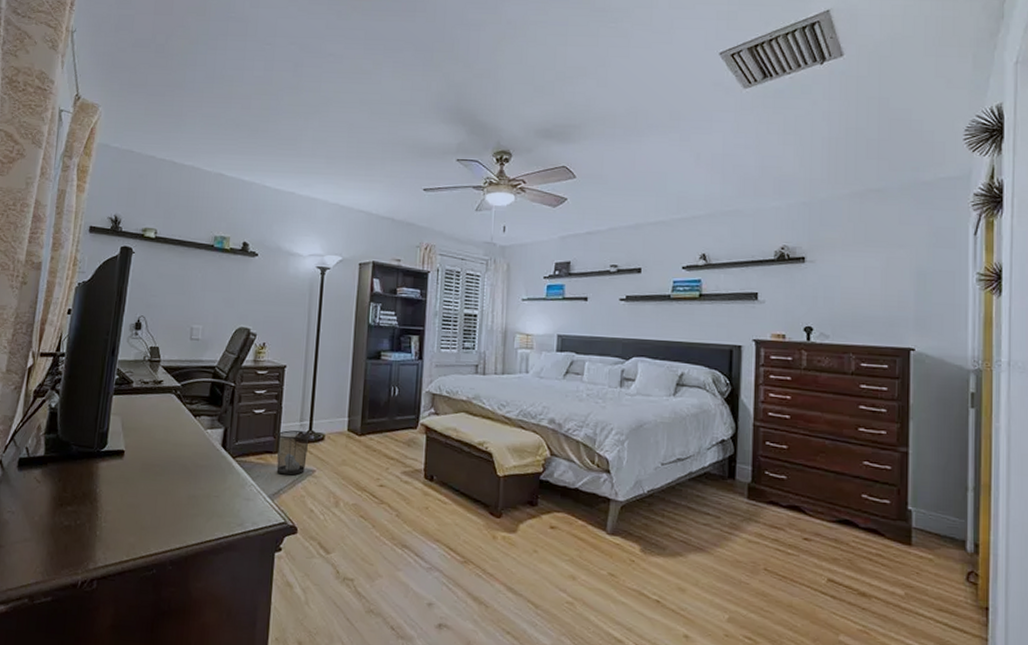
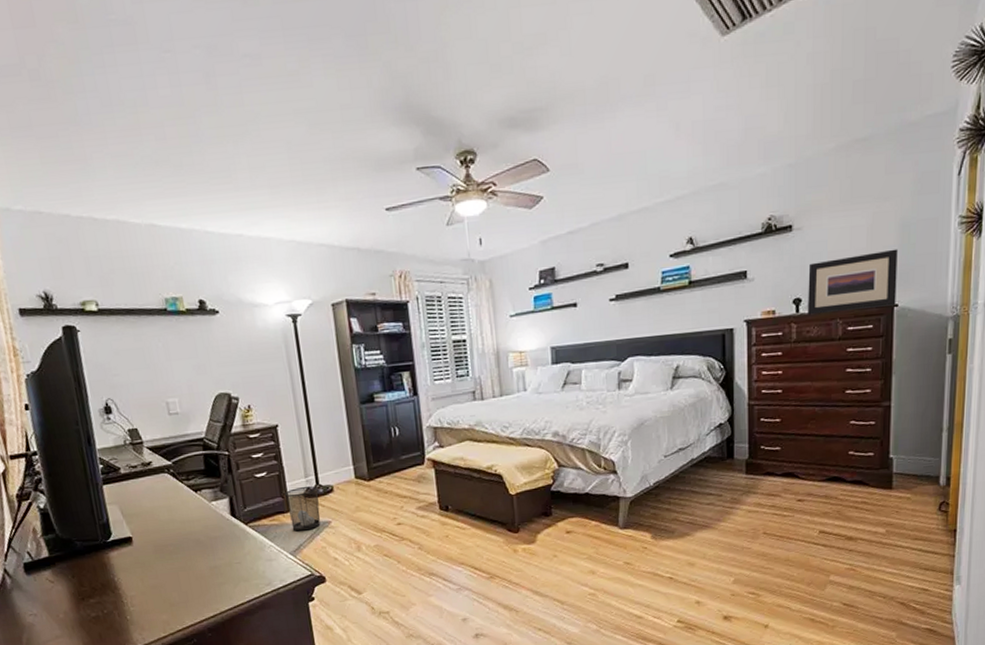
picture frame: none [818,294,913,349] -> present [807,249,898,315]

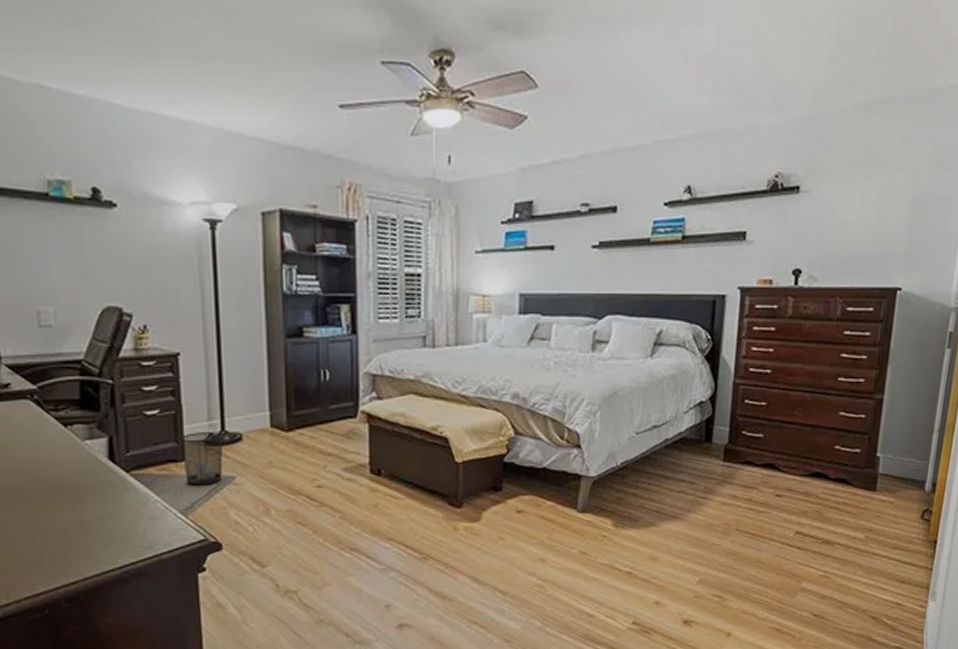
picture frame: present [807,249,898,315] -> none [806,226,907,290]

